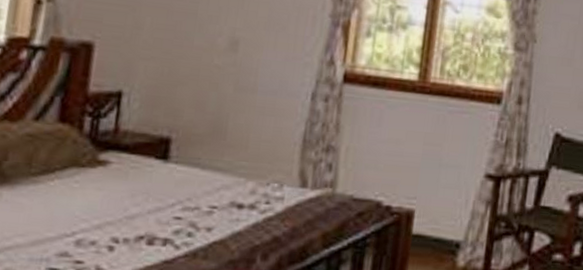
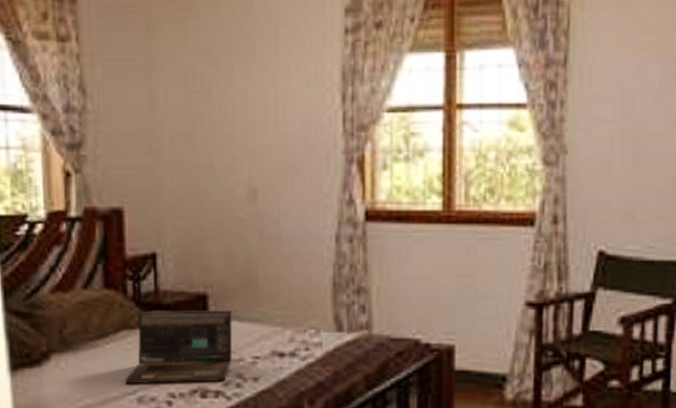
laptop: none [63,150,195,229] -> present [124,310,233,384]

